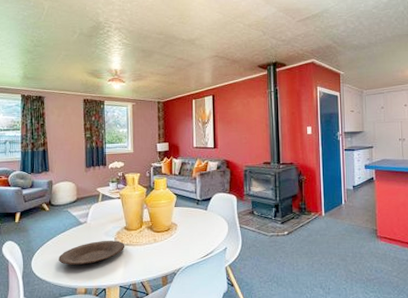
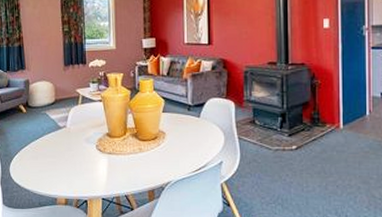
plate: present [59,240,125,265] -> none [37,148,108,173]

